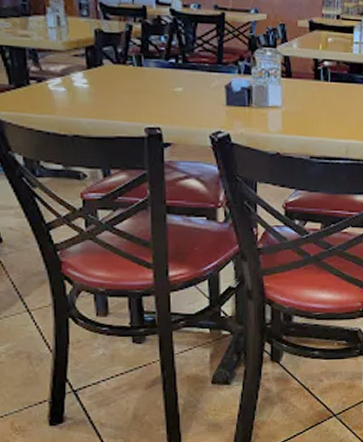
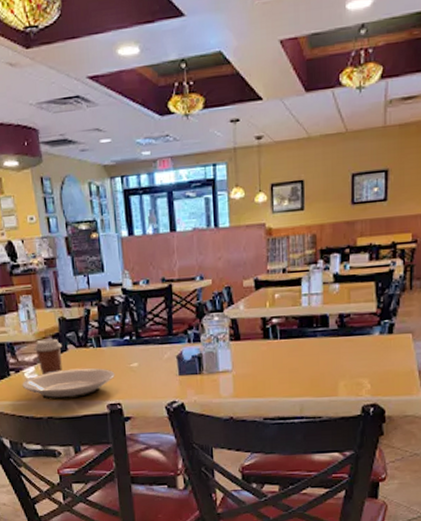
plate: none [44,85,156,119] -> present [22,367,115,401]
coffee cup: none [62,49,97,89] -> present [34,338,63,376]

